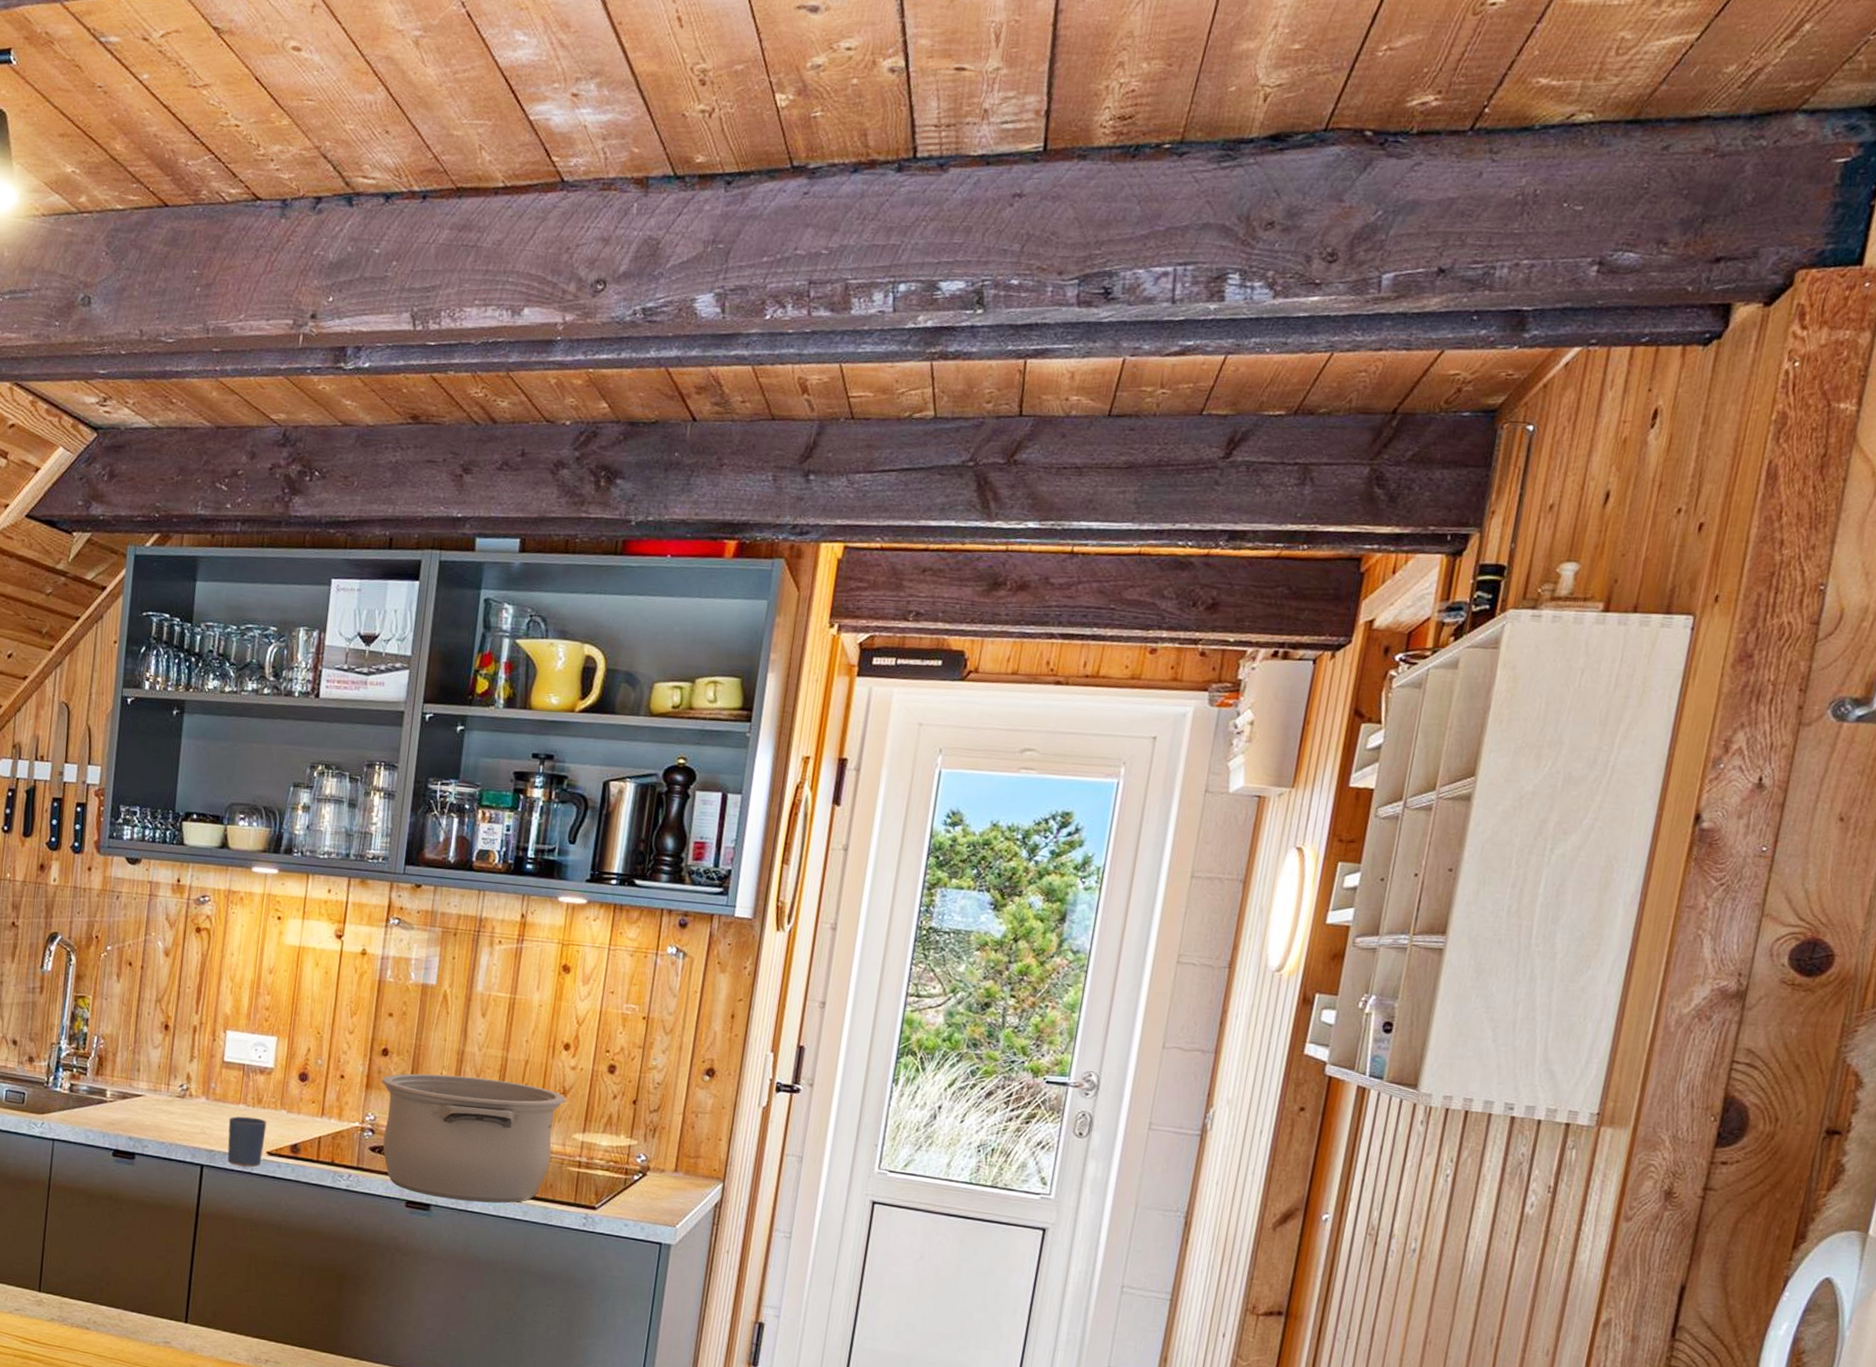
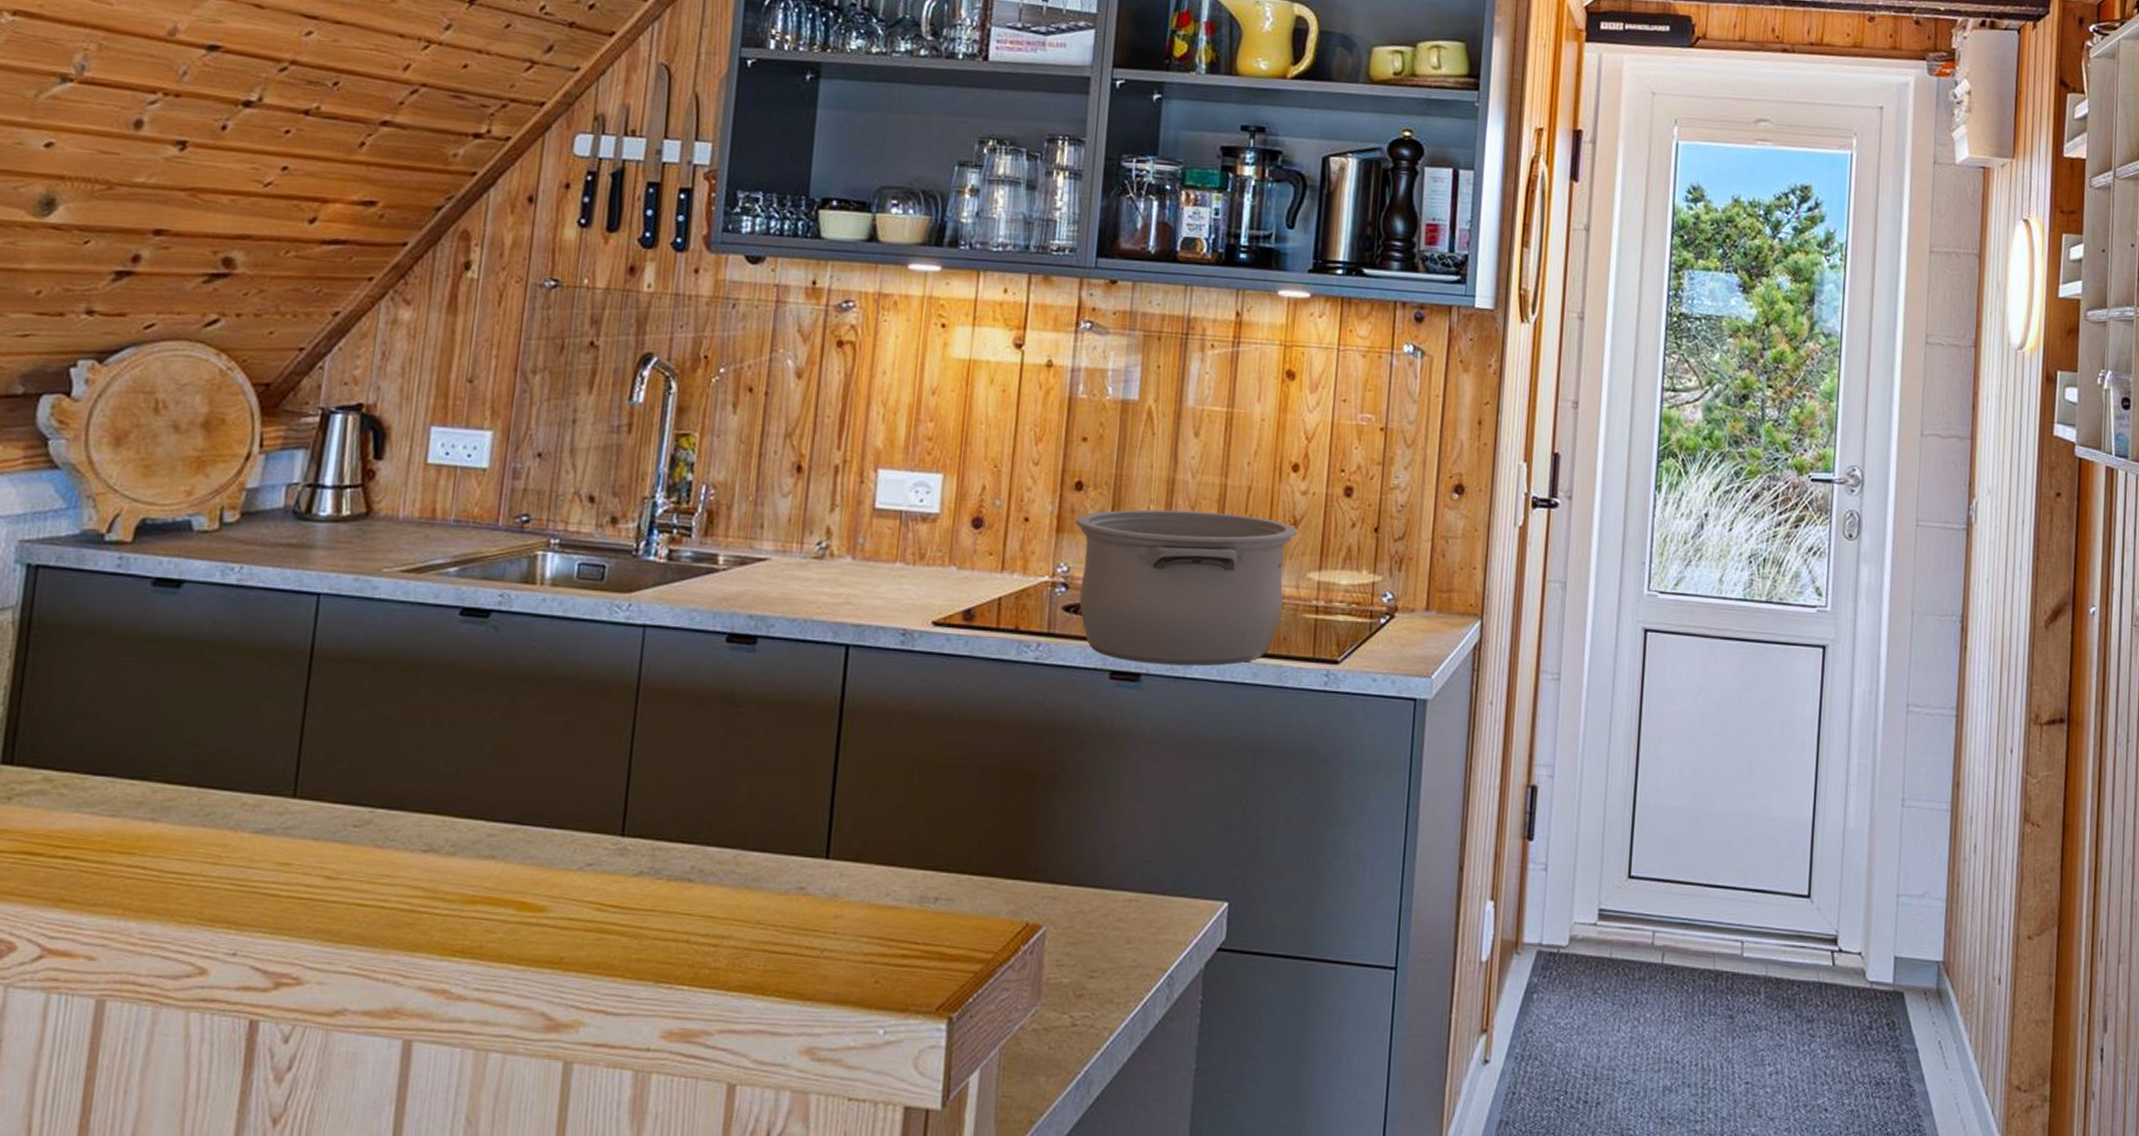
mug: present [227,1116,267,1168] -> none [880,577,932,644]

